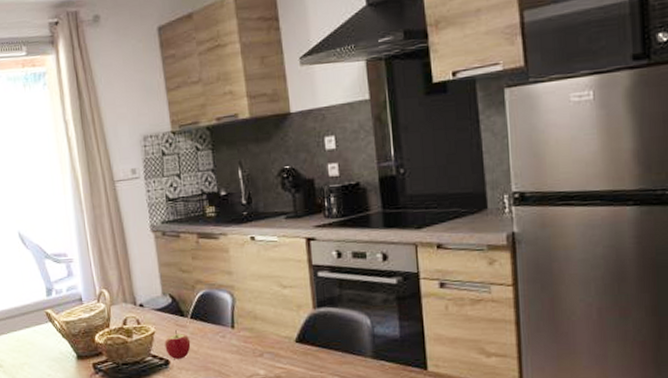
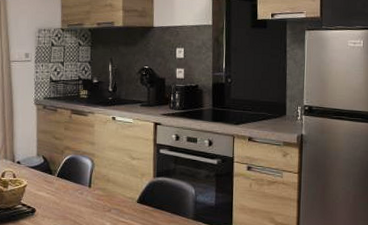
apple: present [164,329,191,359] -> none [33,184,55,209]

